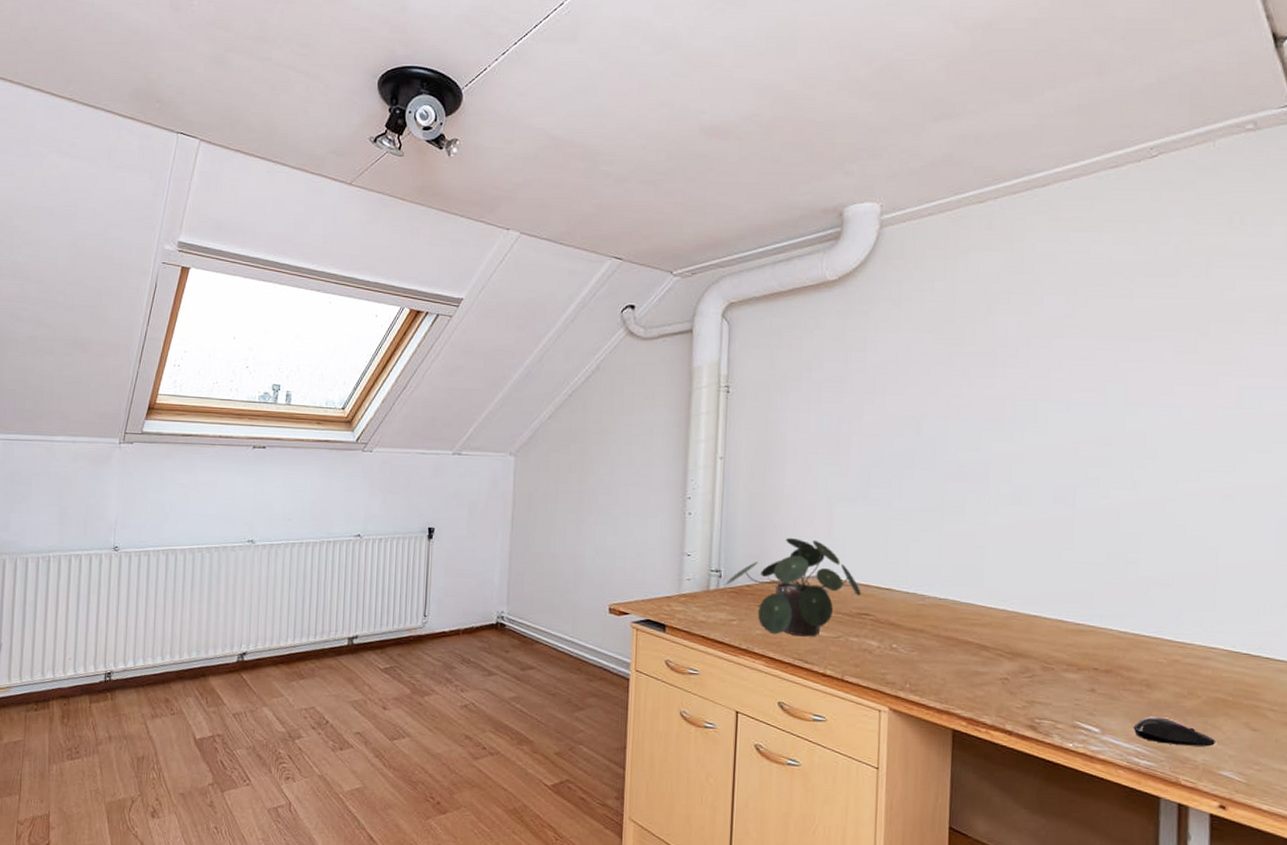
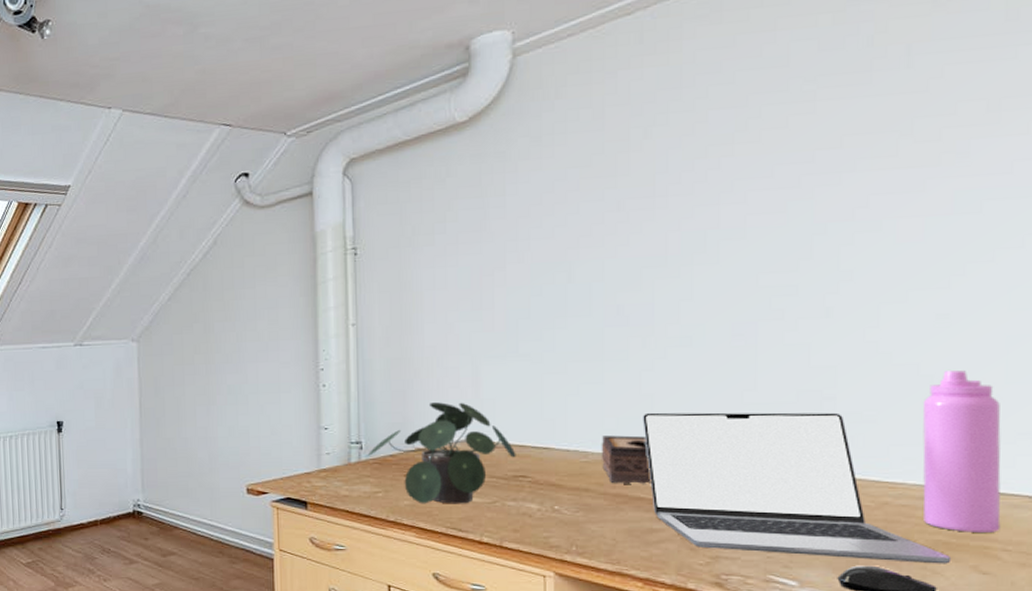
tissue box: none [936,581,980,629] -> present [601,435,652,484]
laptop: none [974,563,1227,720] -> present [643,412,950,564]
water bottle: none [1206,545,1271,693] -> present [922,370,1001,532]

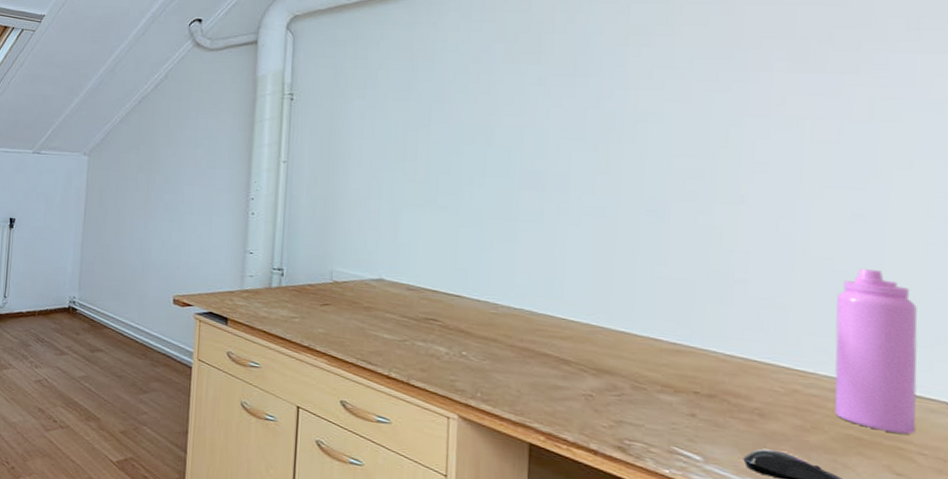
potted plant: present [367,402,516,504] -> none [287,241,429,339]
tissue box: present [601,435,652,484] -> none [510,291,559,342]
laptop: present [643,412,950,564] -> none [553,274,862,460]

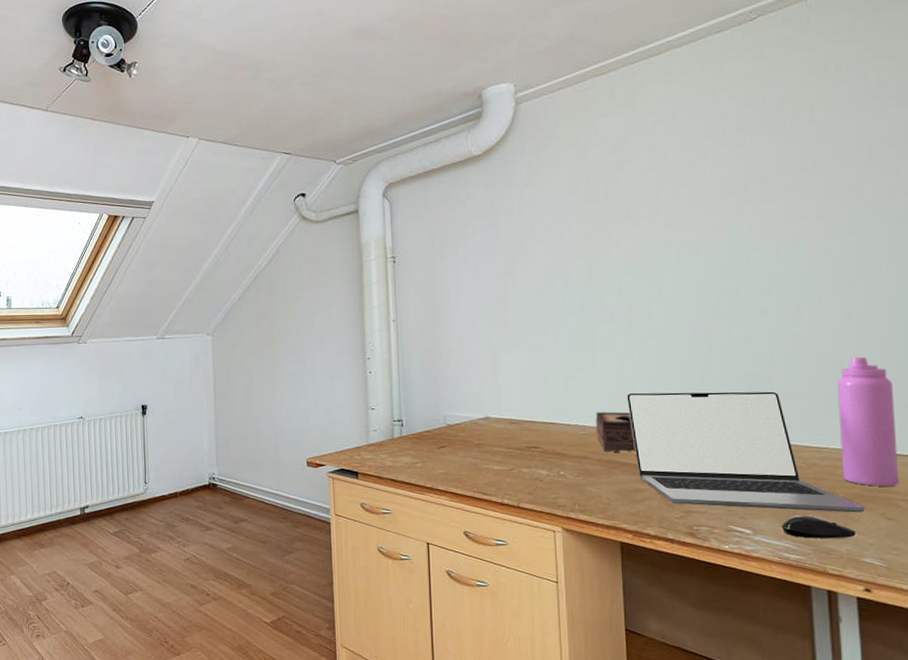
tissue box: none [510,291,559,342] -> present [595,412,636,452]
laptop: none [553,274,862,460] -> present [627,391,864,513]

